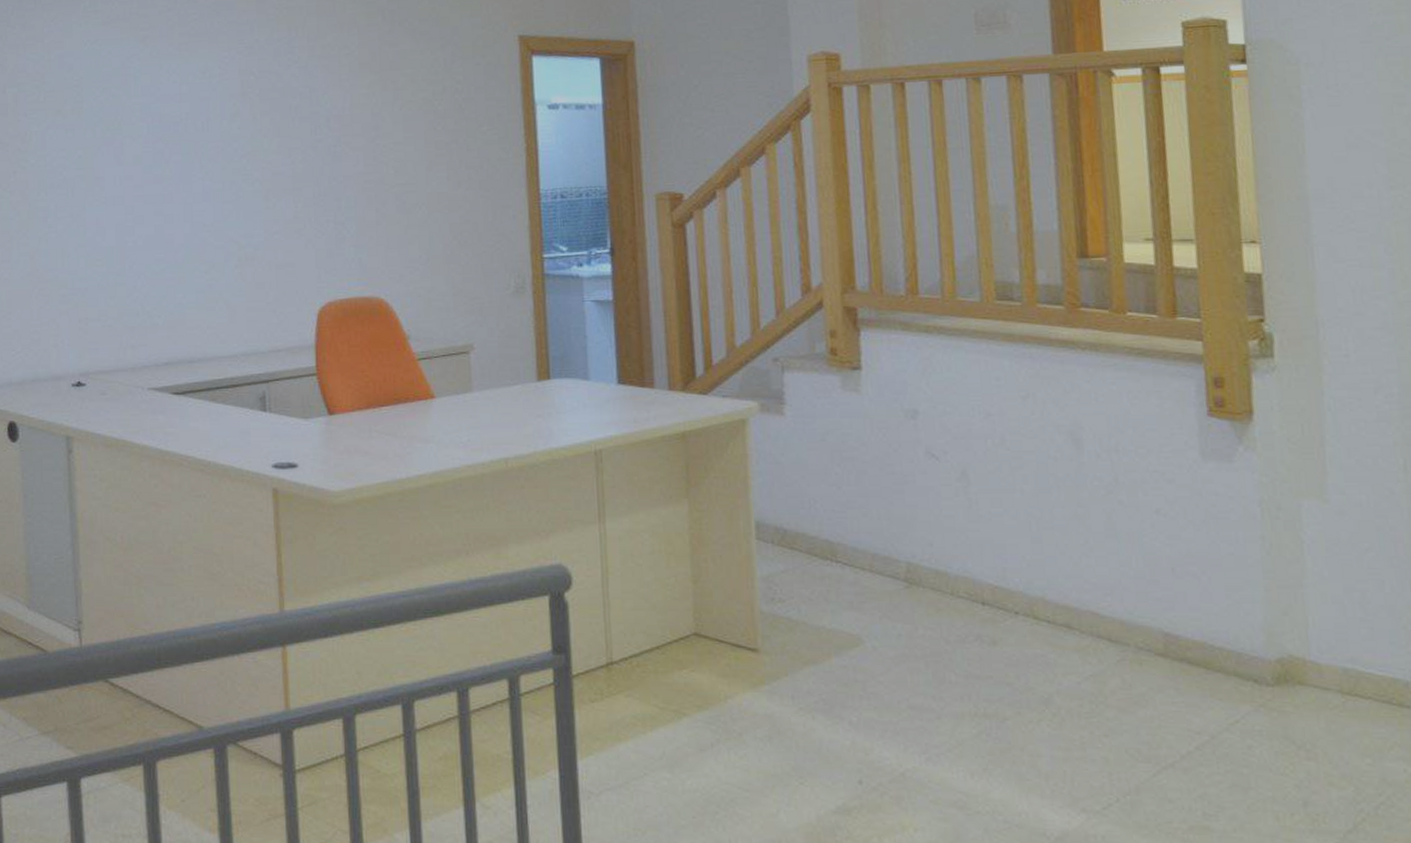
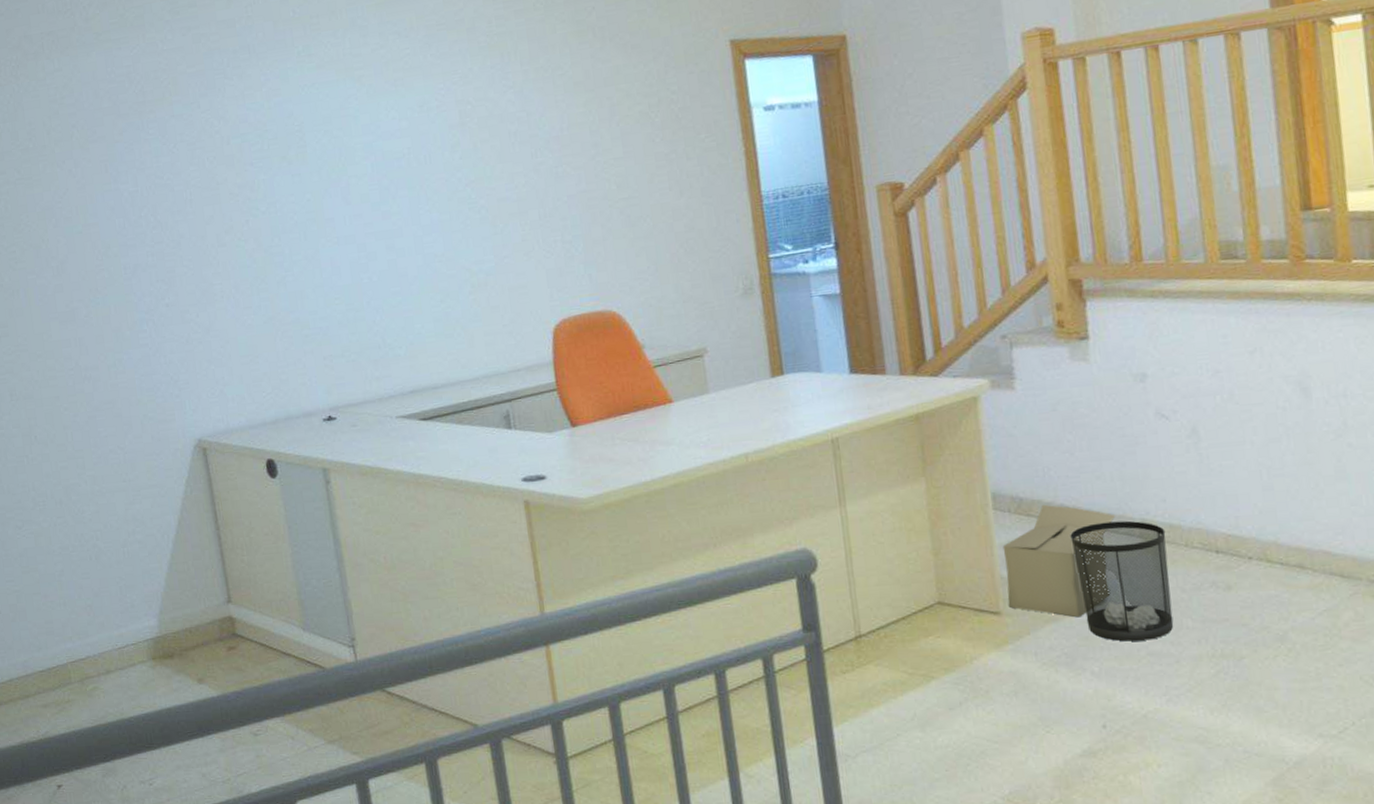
cardboard box: none [764,538,882,662] -> present [1002,504,1116,618]
waste bin: none [833,562,936,692] -> present [1070,520,1174,642]

